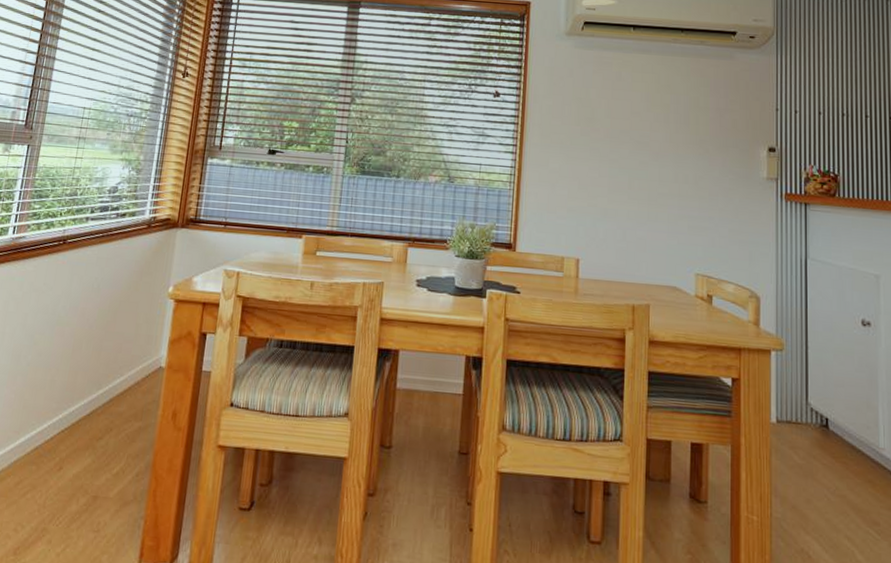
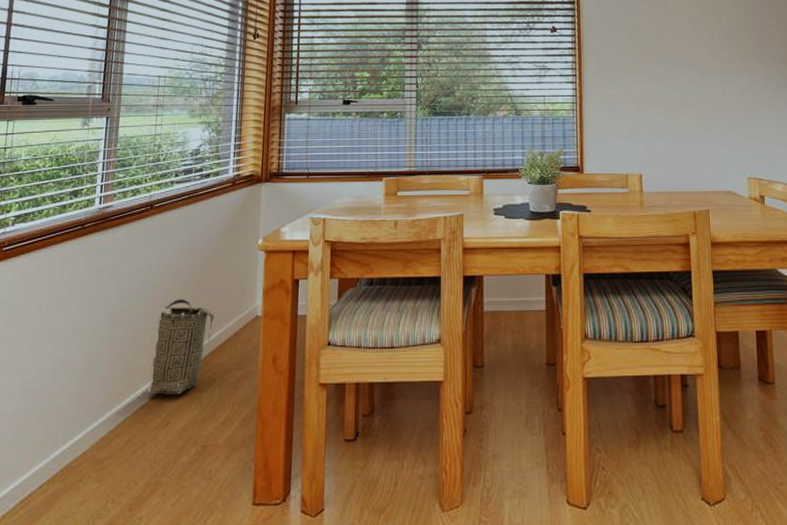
basket: none [42,340,118,440] -> present [147,299,215,395]

